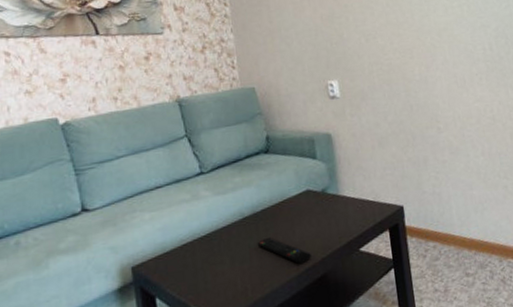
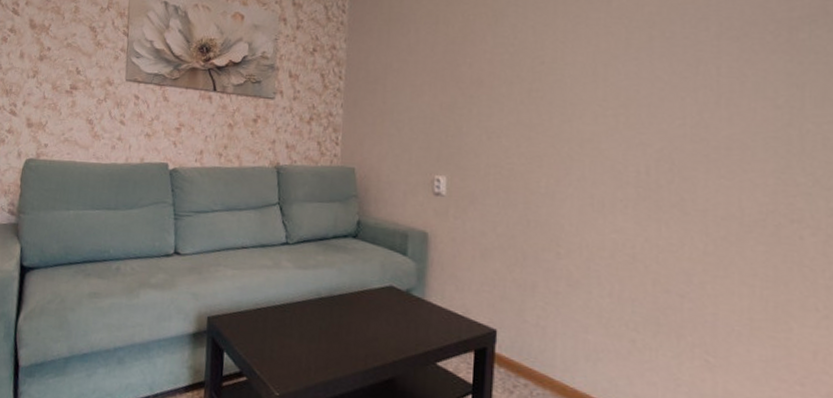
remote control: present [257,236,311,264] -> none [328,323,382,360]

